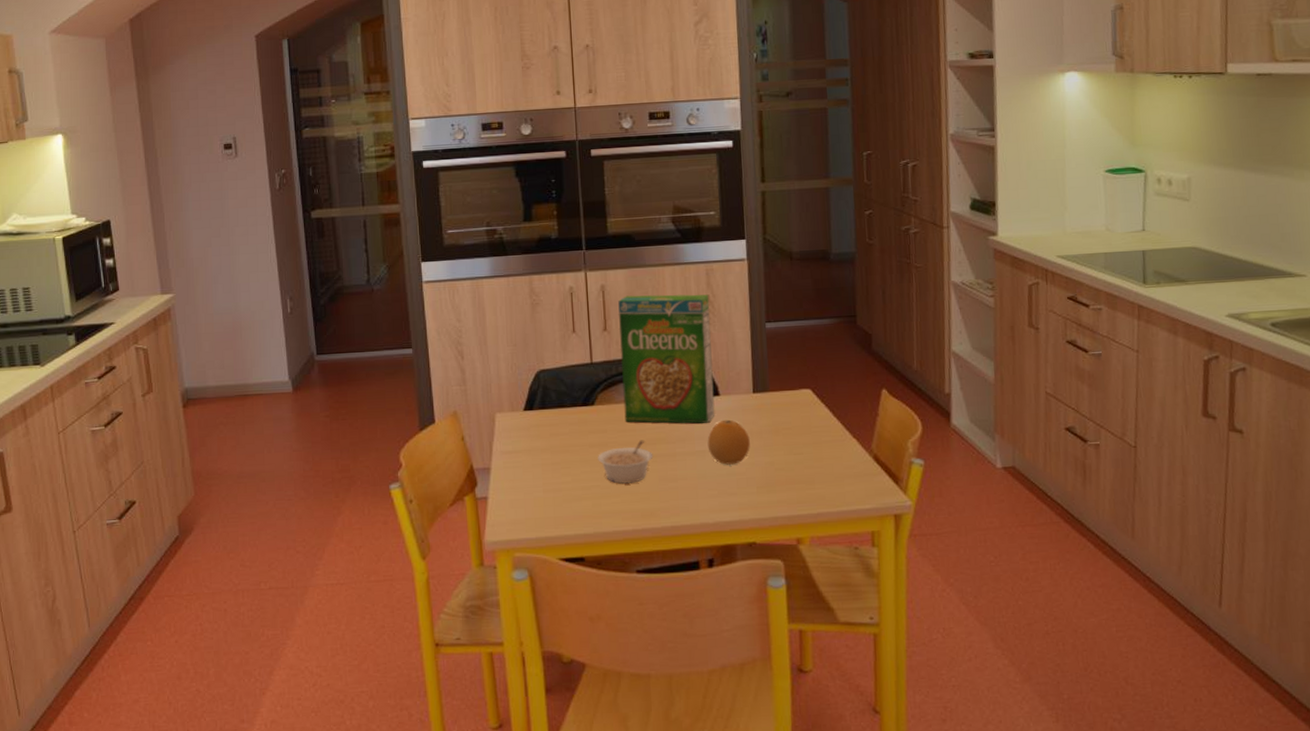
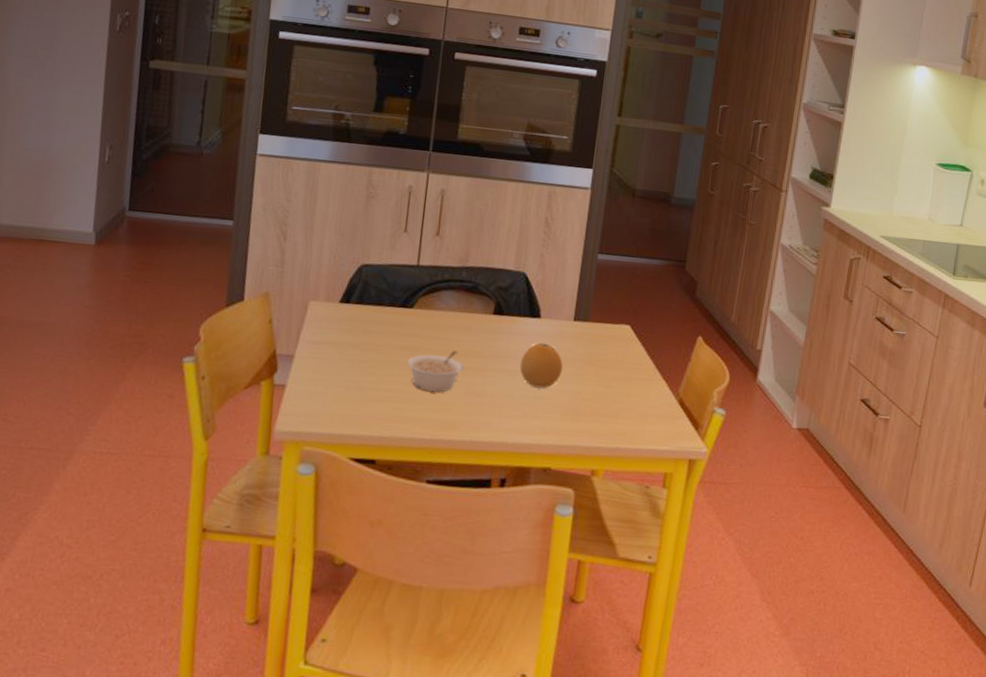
cereal box: present [618,294,715,424] -> none [441,204,548,343]

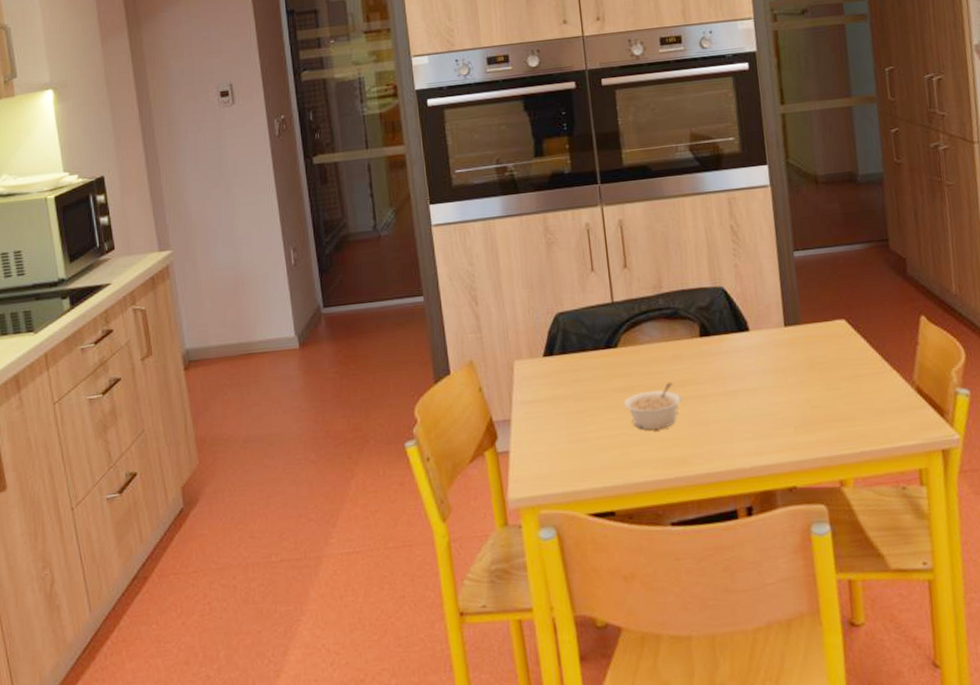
fruit: present [520,342,563,388] -> none [739,356,785,405]

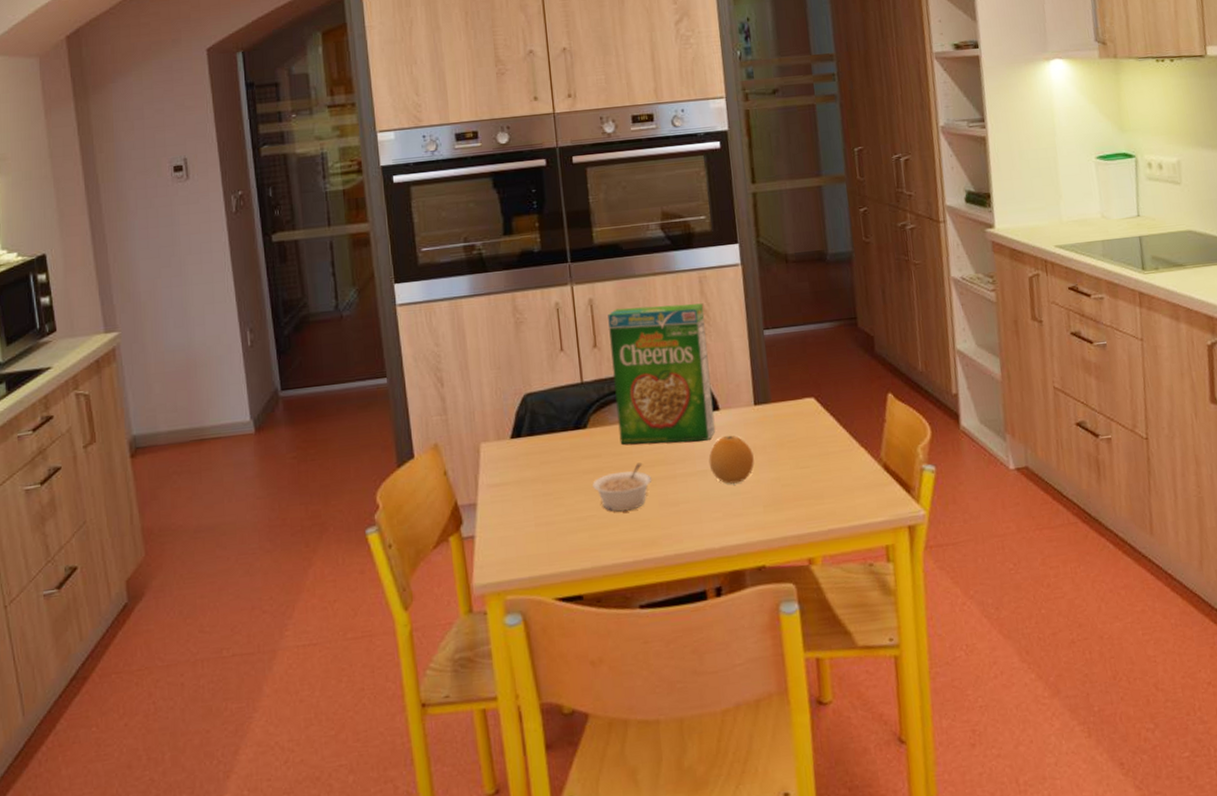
cereal box: none [637,224,746,364] -> present [608,303,716,445]
fruit: none [739,356,785,405] -> present [708,435,754,484]

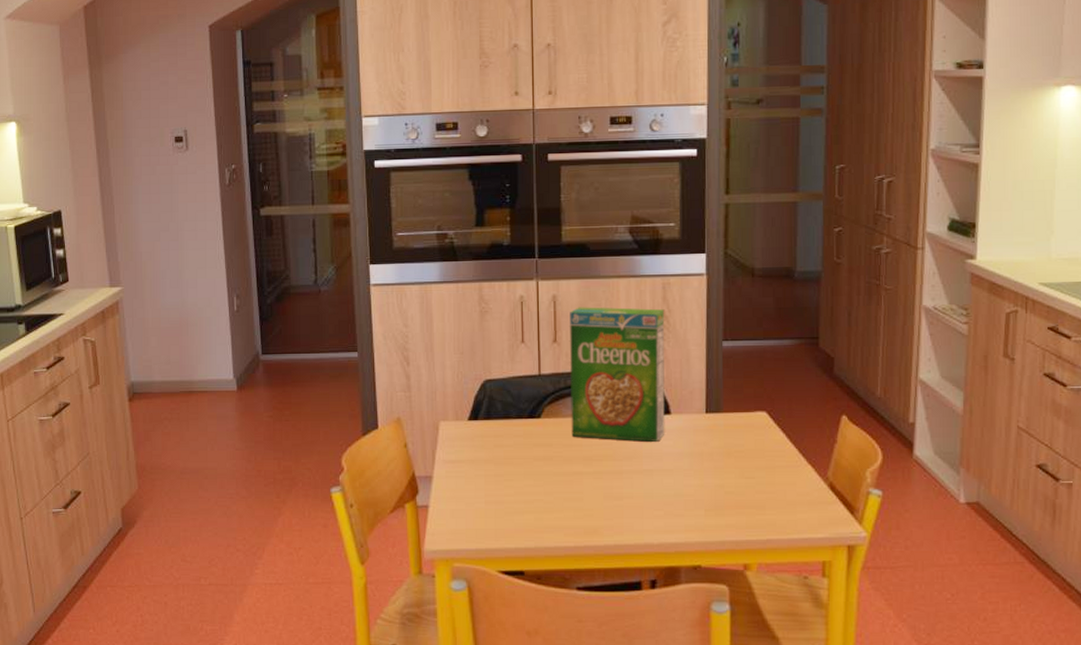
legume: present [593,462,652,512] -> none [542,456,599,500]
fruit: present [708,435,754,484] -> none [655,439,700,485]

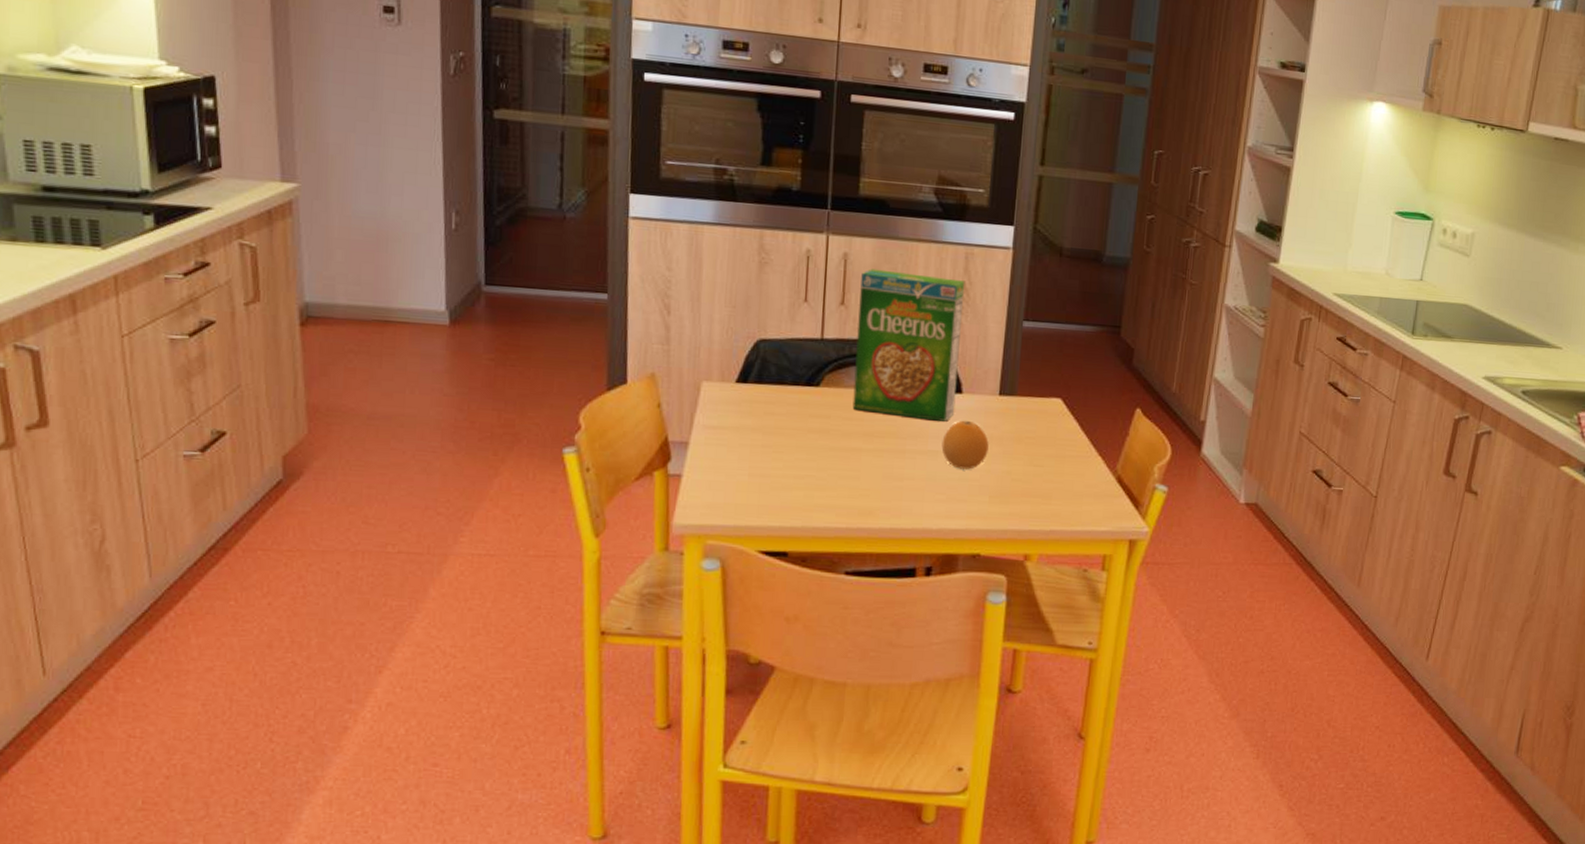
fruit: none [655,439,700,485] -> present [941,420,989,470]

